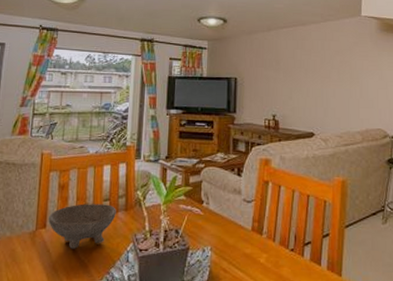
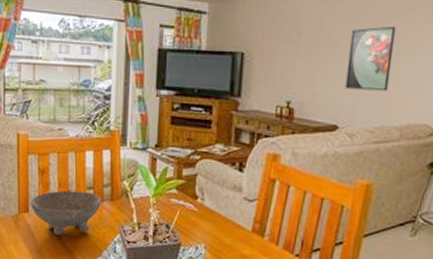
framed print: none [316,56,349,104] -> present [345,26,397,92]

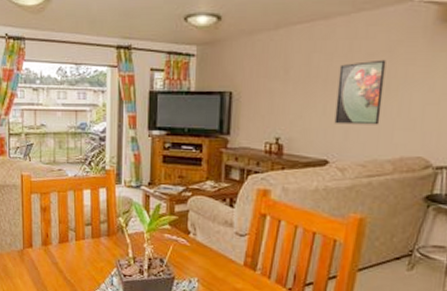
bowl: present [31,190,101,236] -> none [34,227,99,269]

